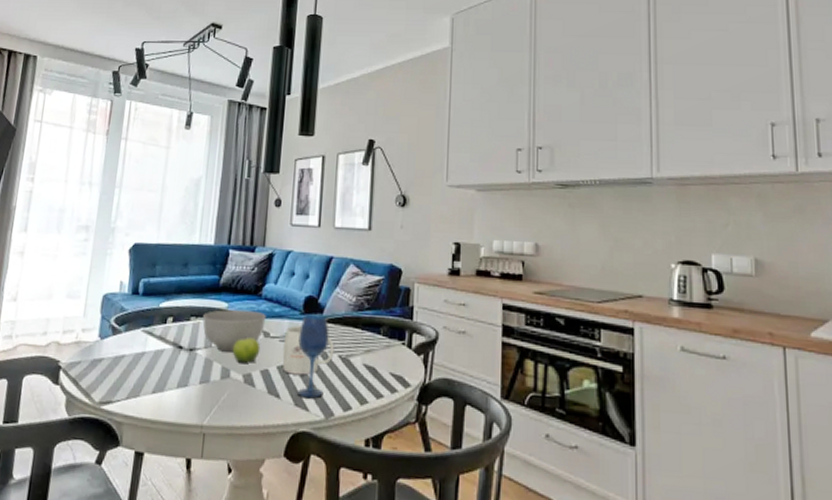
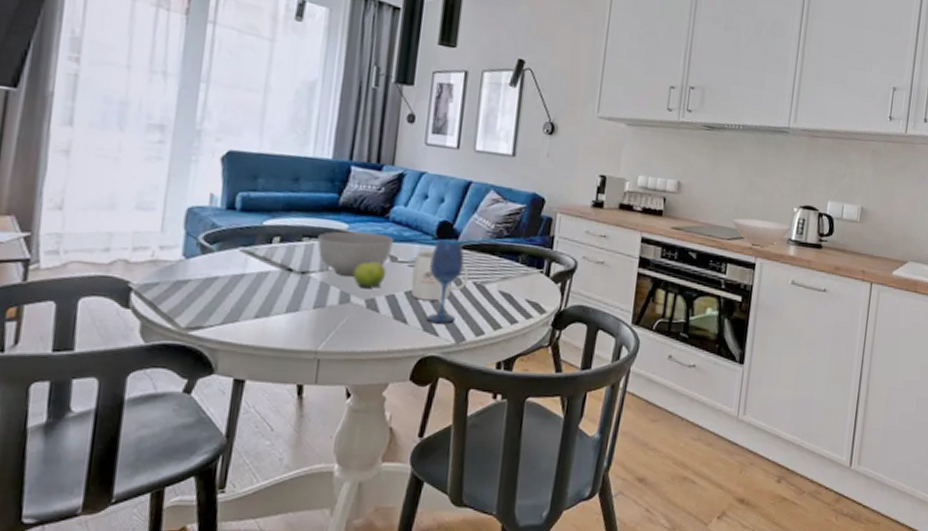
bowl: none [601,278,671,309] -> present [732,218,792,247]

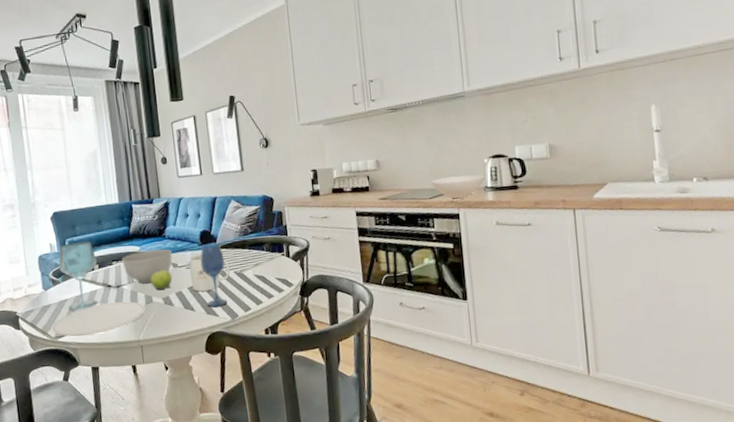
plate: none [182,292,337,334] -> present [51,301,145,337]
wine glass: none [217,199,281,296] -> present [58,241,98,311]

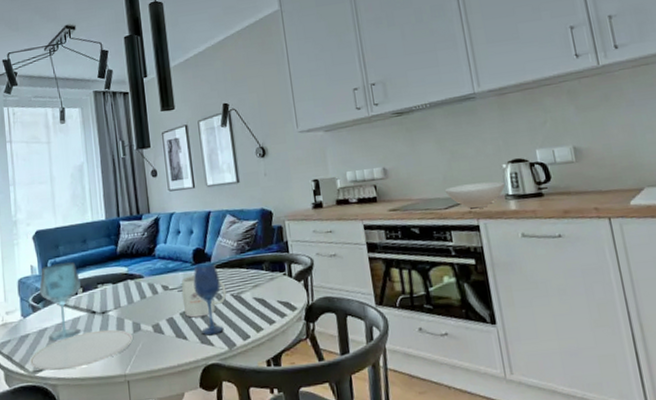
bowl: present [122,249,173,284] -> none [108,269,163,309]
fruit: present [150,269,173,290] -> none [138,292,163,316]

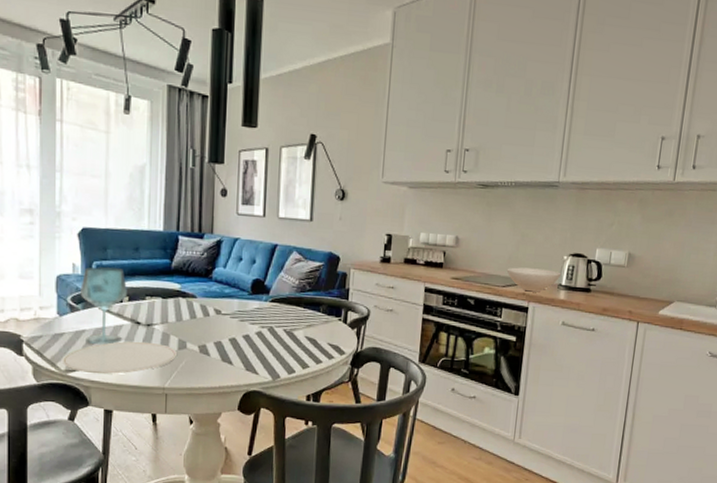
mug: present [181,275,227,318] -> none [233,304,280,346]
wineglass: present [193,262,224,336] -> none [247,295,275,365]

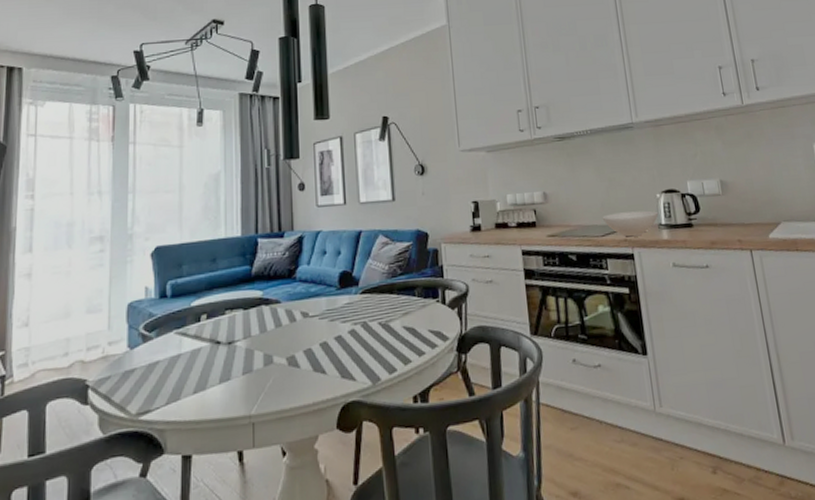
plate: present [61,341,177,374] -> none [132,362,262,413]
wine glass: present [80,267,128,345] -> none [154,284,206,376]

